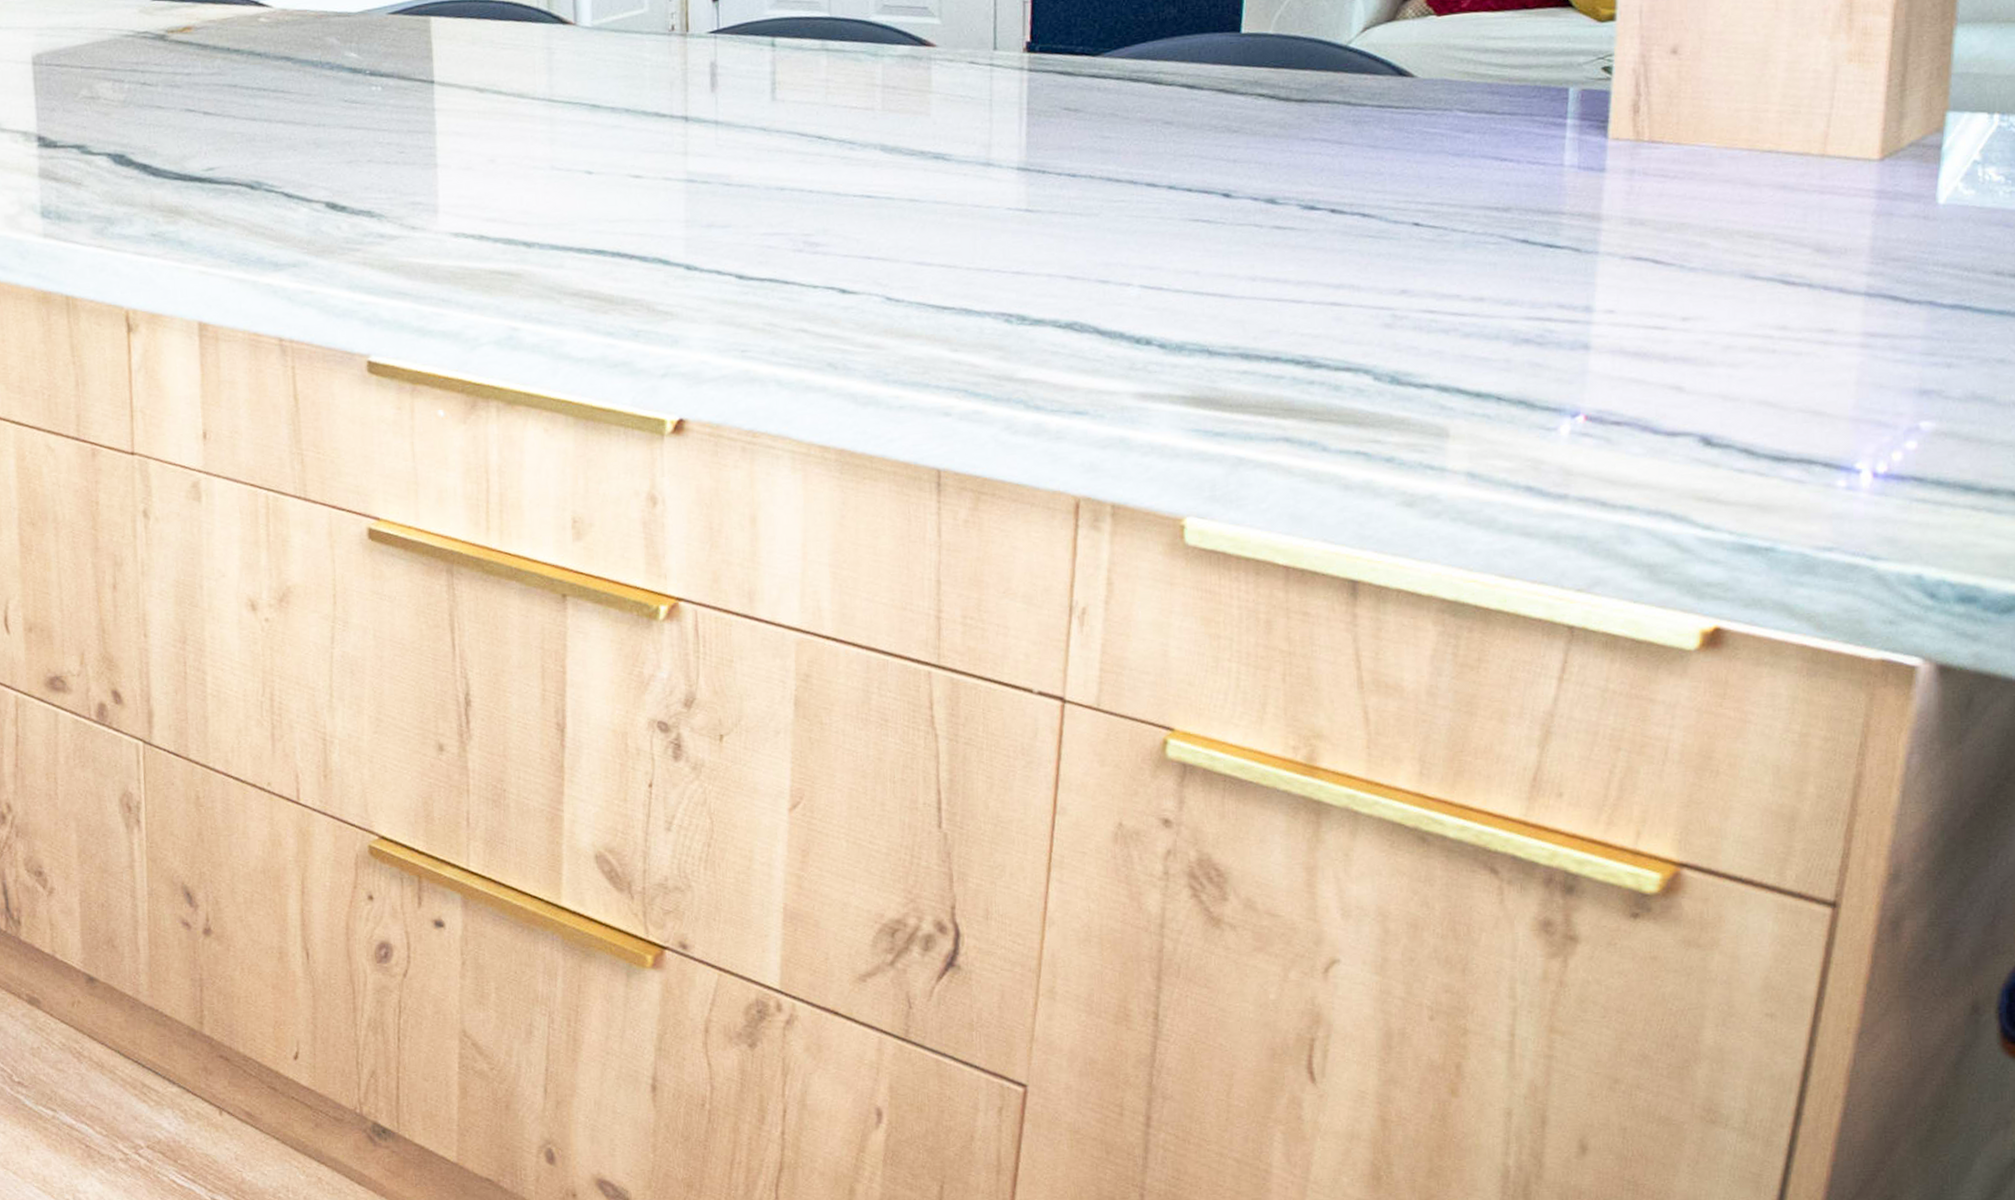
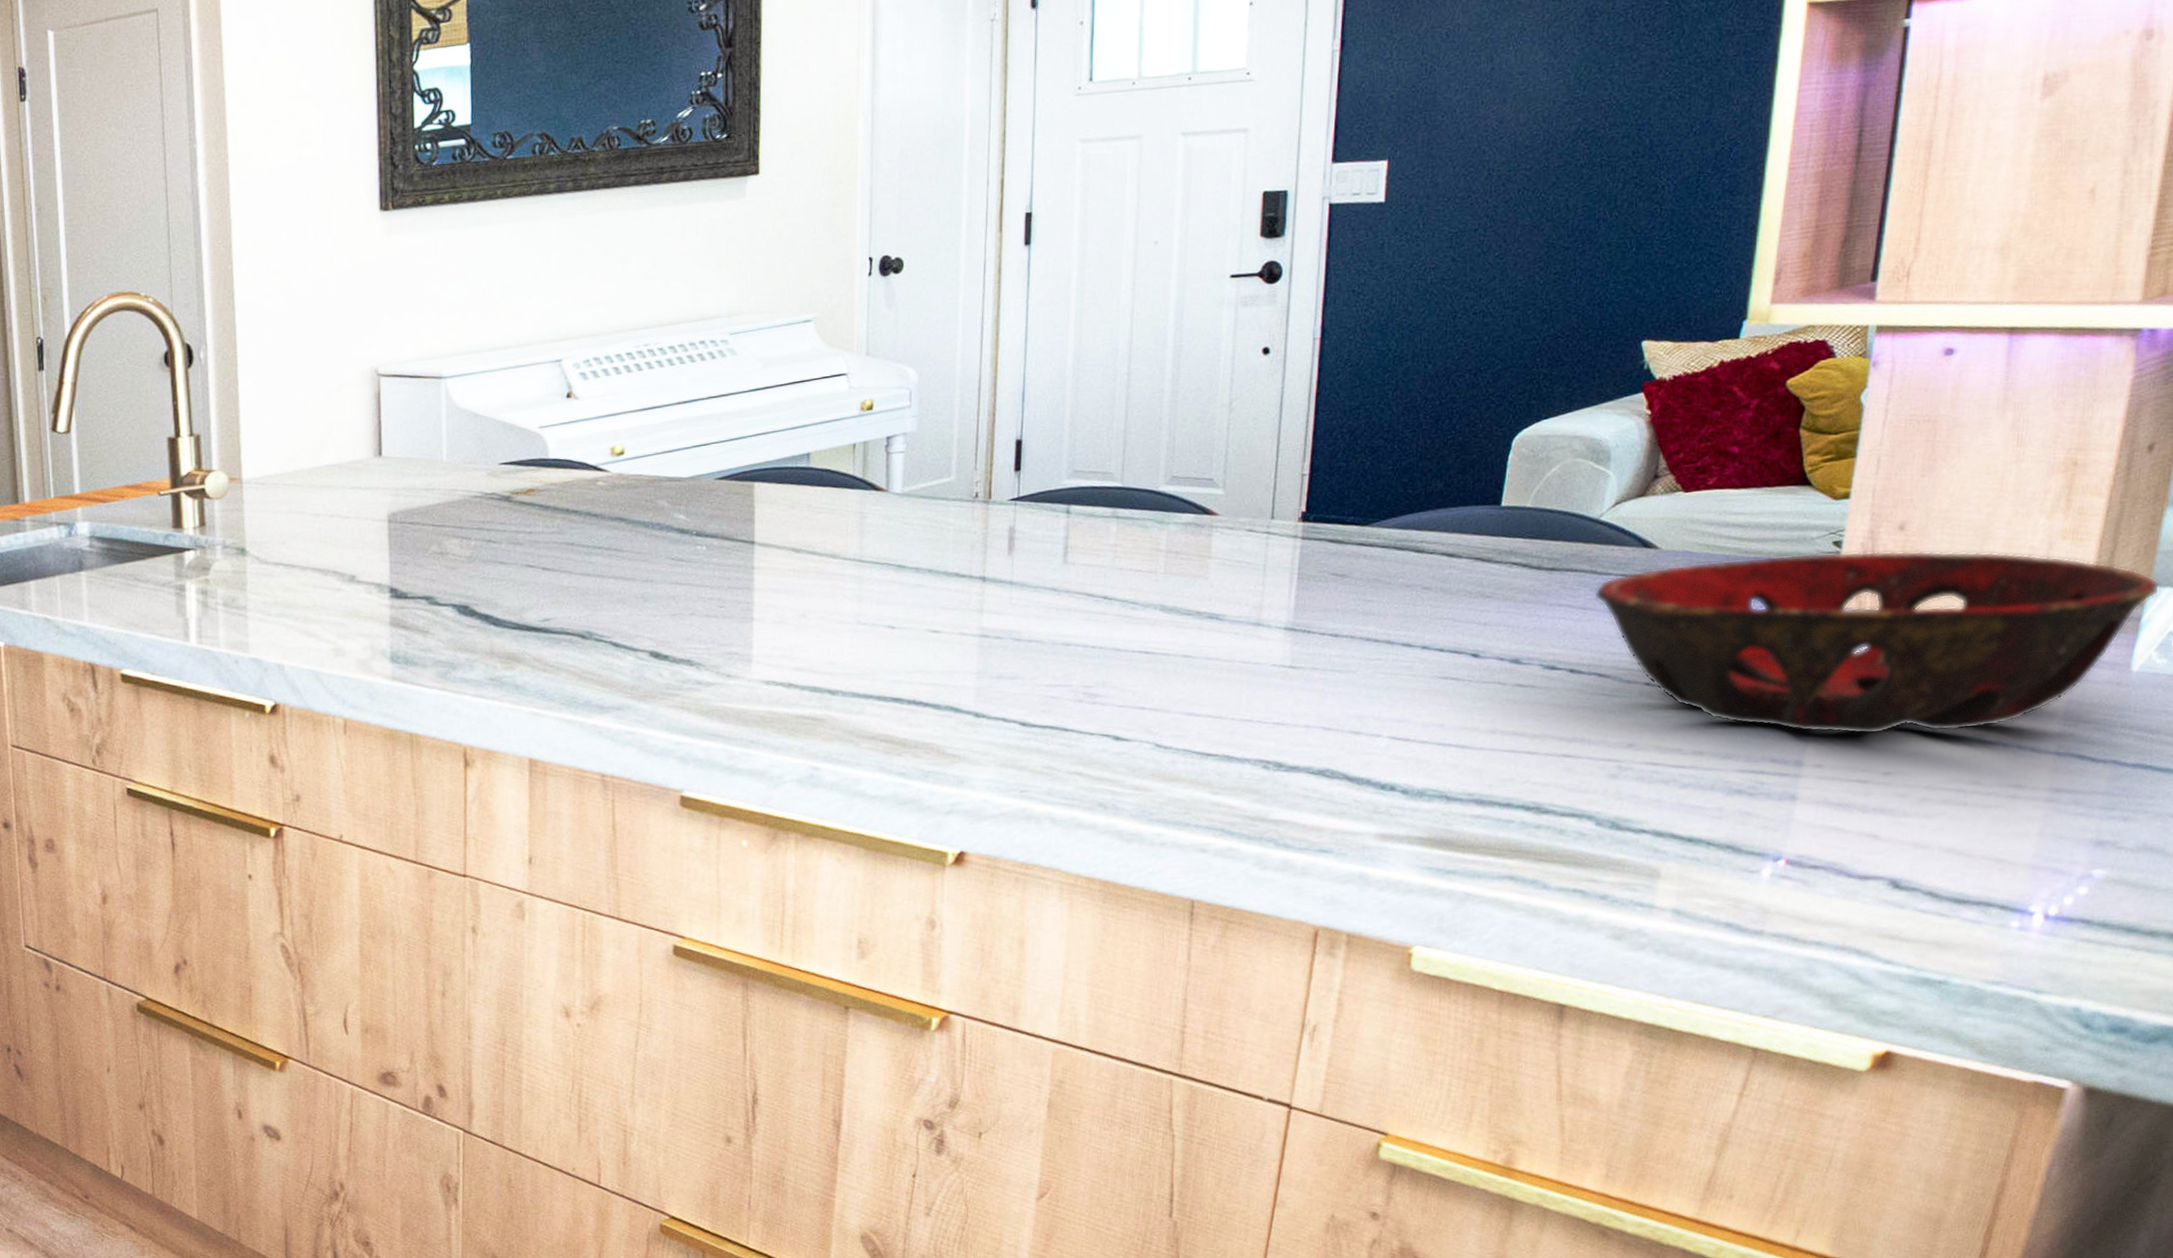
decorative bowl: none [1350,76,1959,277] -> present [1594,550,2160,735]

